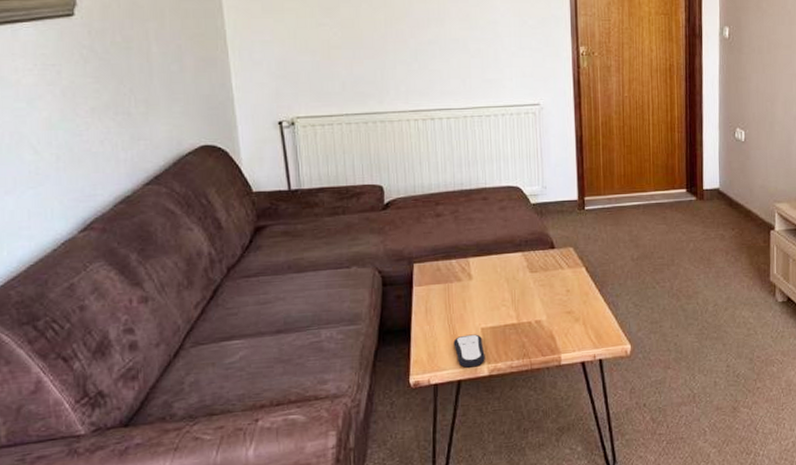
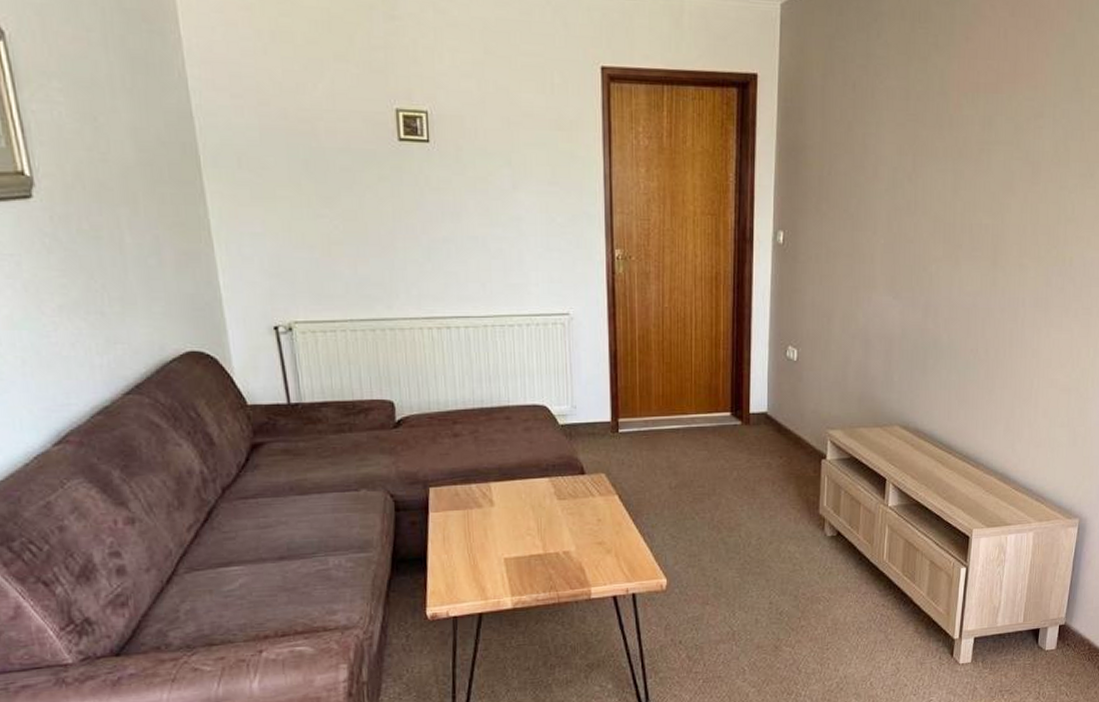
remote control: present [453,334,485,368] -> none [474,564,509,600]

